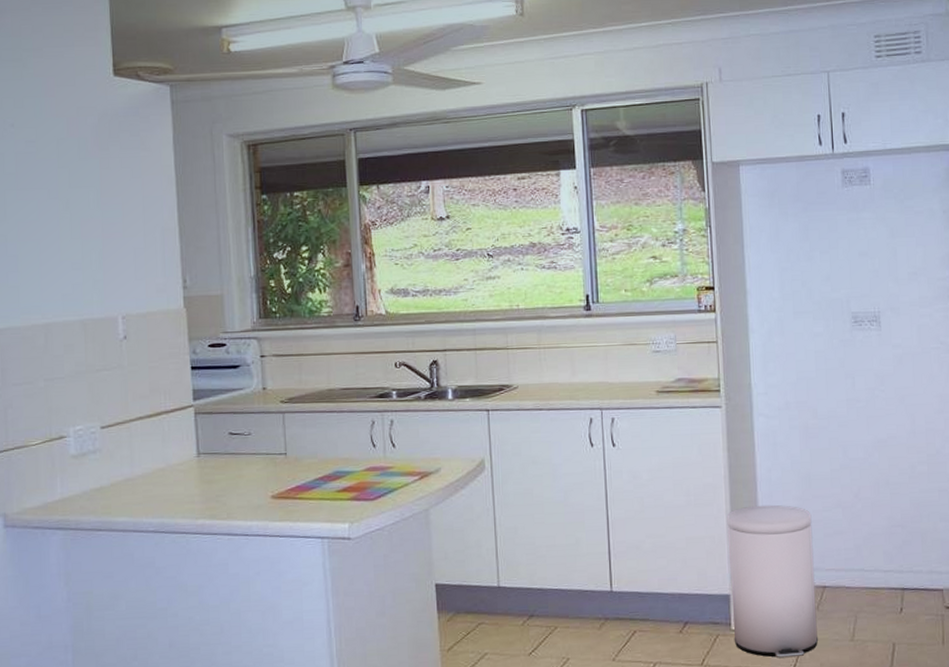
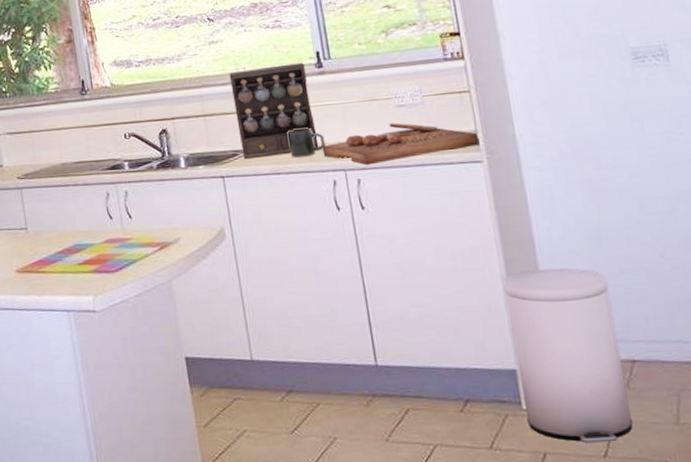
spice rack: none [503,304,580,395] -> present [229,62,319,160]
mug: none [551,367,586,396] -> present [286,127,326,159]
cutting board: none [583,367,721,406] -> present [322,122,480,166]

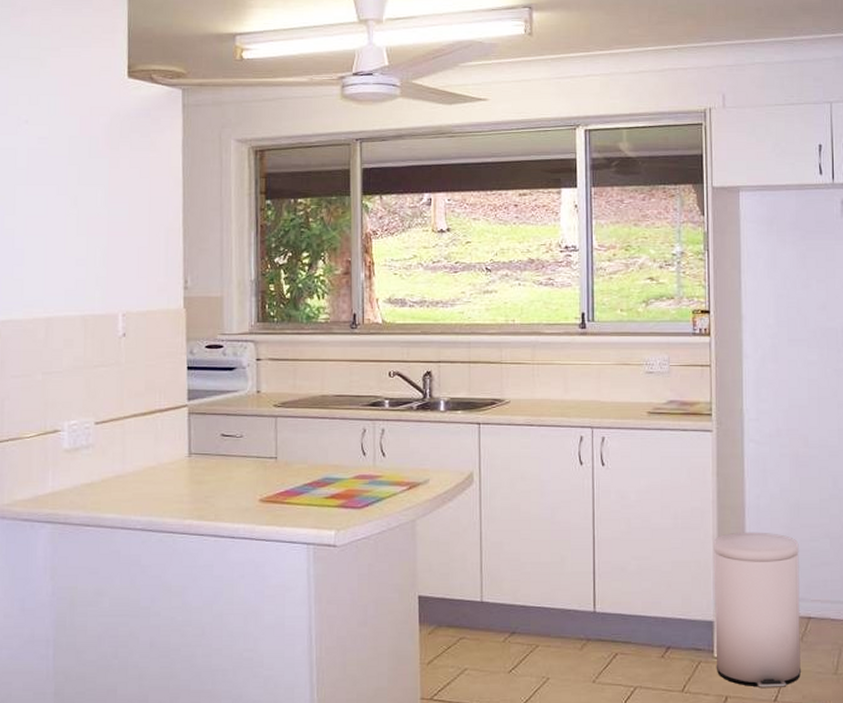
spice rack: present [229,62,319,160] -> none [498,321,572,409]
mug: present [286,127,326,159] -> none [543,384,578,413]
cutting board: present [322,122,480,166] -> none [574,387,712,425]

